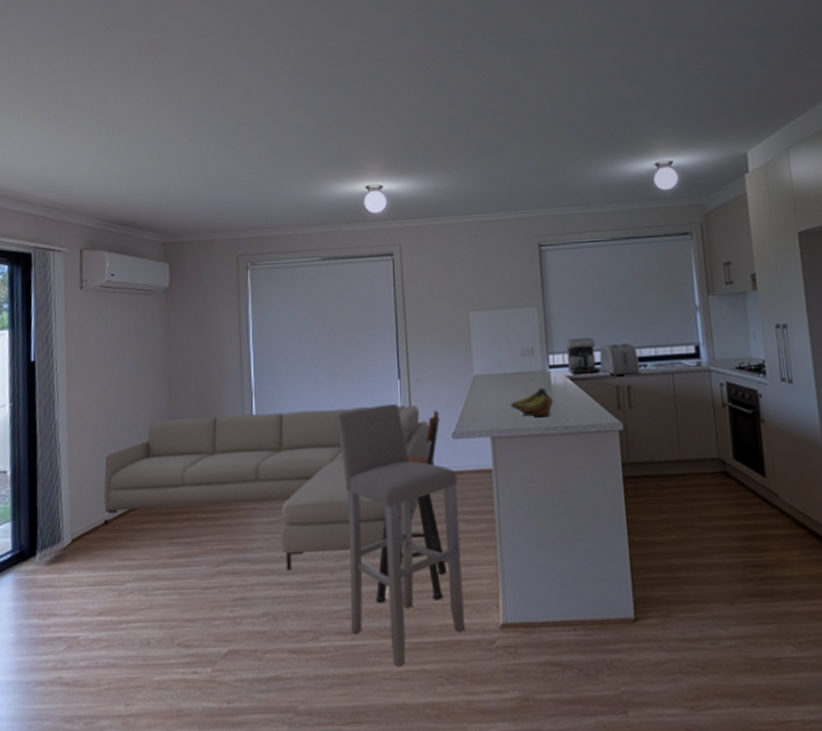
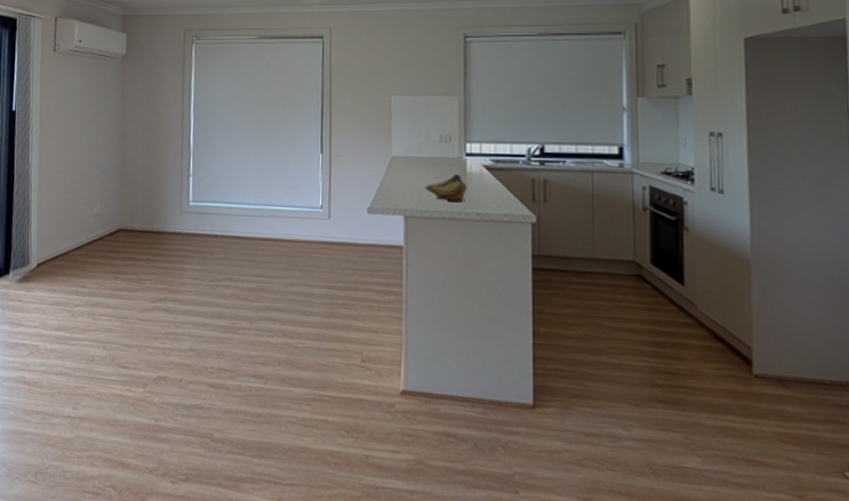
sofa: present [102,405,430,571] -> none [62,169,347,323]
bar stool: present [337,404,465,667] -> none [263,175,370,415]
bar stool: present [376,410,448,602] -> none [288,185,357,360]
coffee maker: present [565,337,600,374] -> none [484,128,516,165]
toaster: present [599,342,641,378] -> none [518,137,559,172]

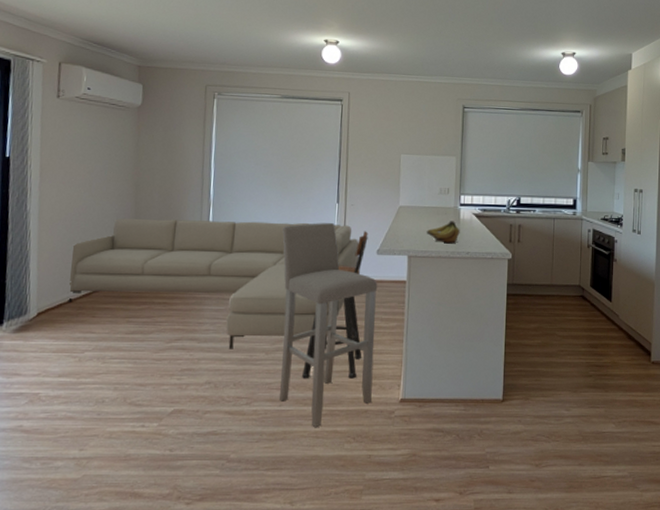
sofa: none [62,169,347,323] -> present [67,217,359,350]
bar stool: none [263,175,370,415] -> present [278,223,378,428]
bar stool: none [288,185,357,360] -> present [302,231,368,379]

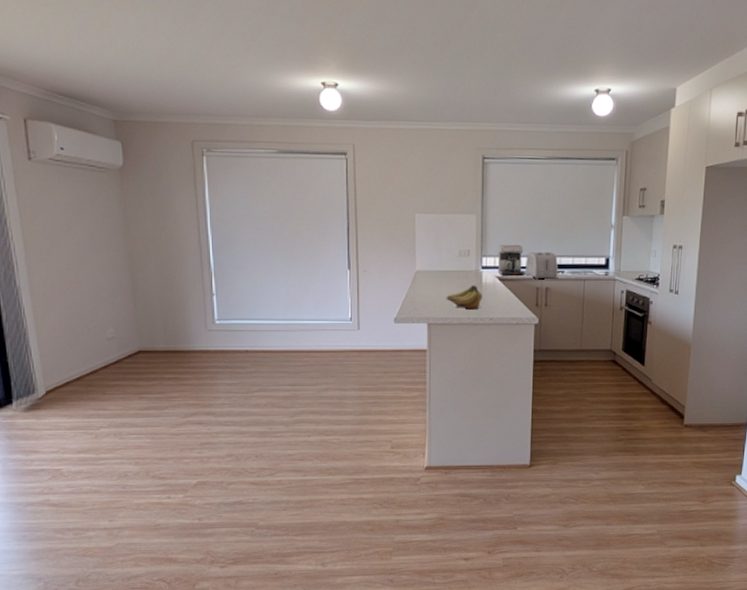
sofa: present [67,217,359,350] -> none [71,291,375,423]
bar stool: present [278,223,378,428] -> none [292,291,397,496]
bar stool: present [302,231,368,379] -> none [324,298,385,449]
coffee maker: none [474,184,499,213] -> present [497,244,524,276]
toaster: none [500,191,531,218] -> present [526,251,559,281]

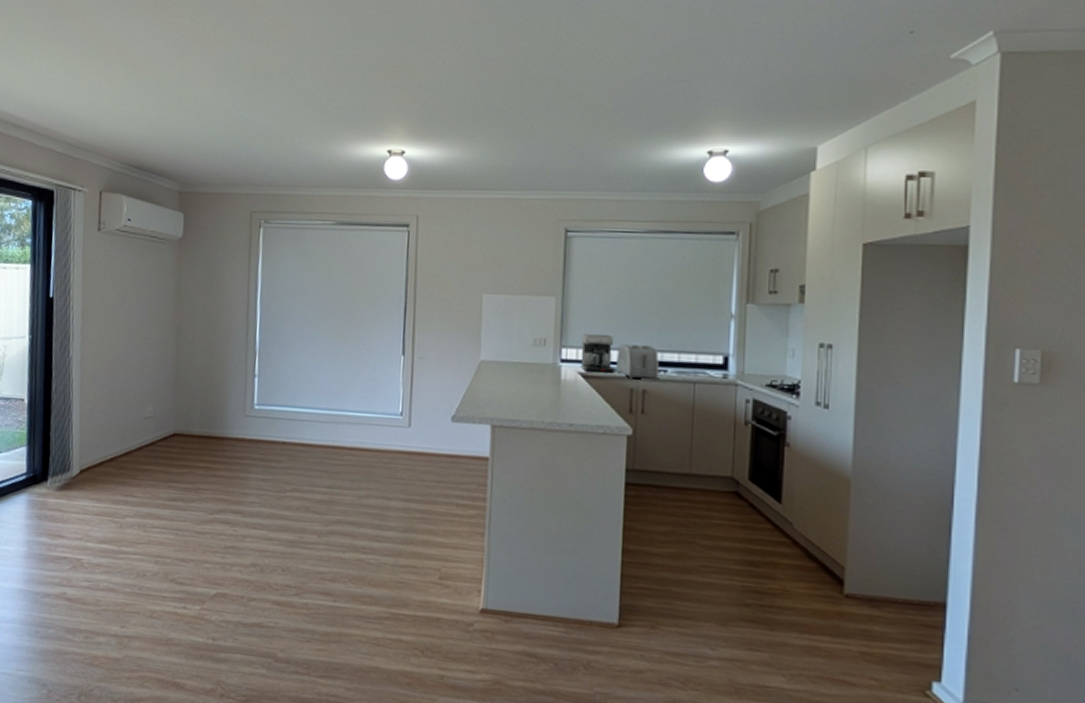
fruit: present [446,285,483,310] -> none [515,381,561,412]

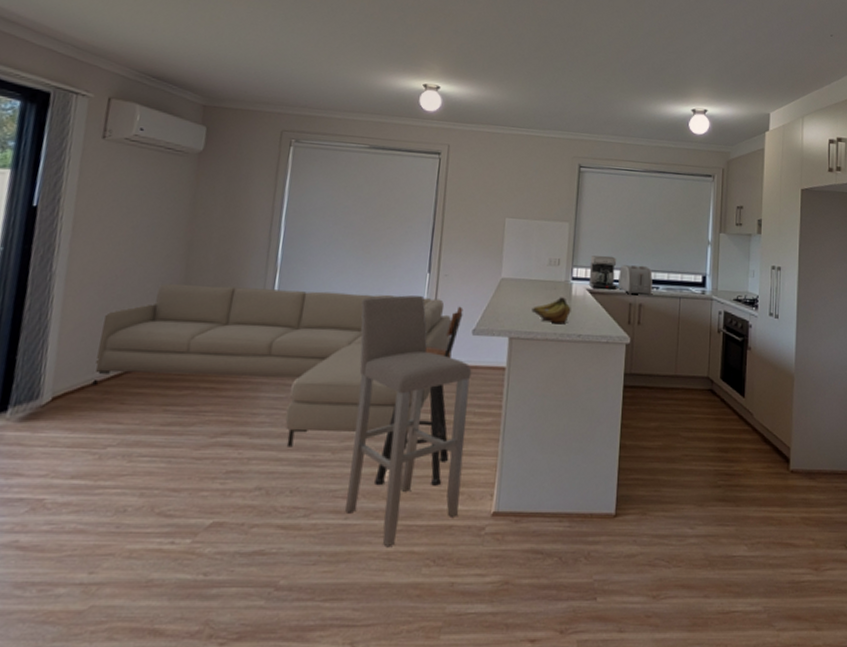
sofa: none [109,367,429,538] -> present [92,283,452,450]
bar stool: none [332,379,453,634] -> present [344,295,472,548]
bar stool: none [360,391,441,577] -> present [375,306,463,486]
fruit: none [515,381,561,412] -> present [531,297,571,325]

